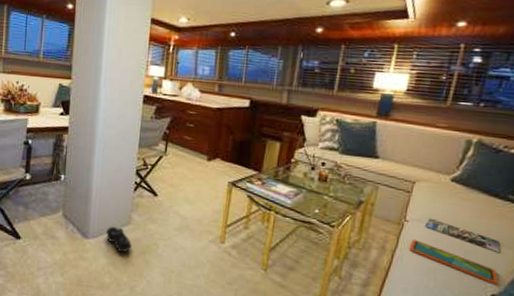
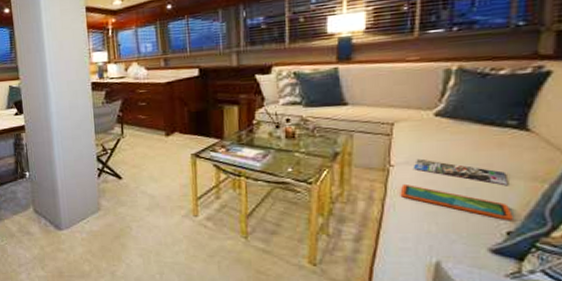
shoe: present [106,226,132,253] -> none [78,215,105,240]

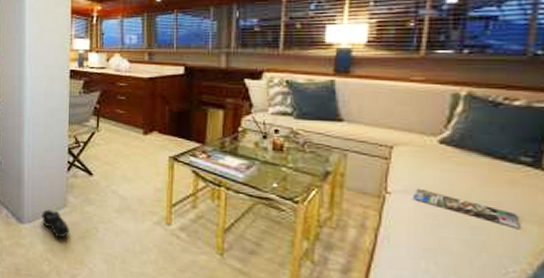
shoe: none [78,215,105,240] -> present [42,209,69,238]
tablet: present [400,183,513,221] -> none [396,214,524,270]

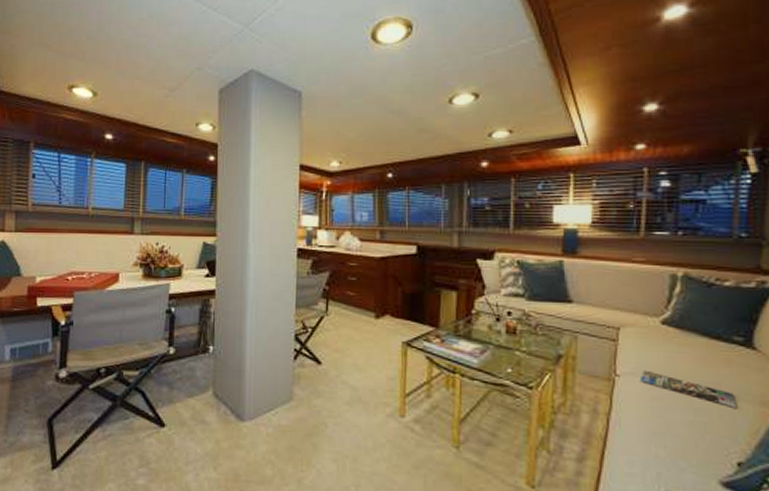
shoe: present [42,209,69,238] -> none [265,404,295,437]

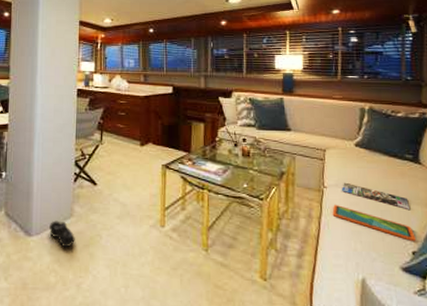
shoe: none [265,404,295,437] -> present [49,220,75,248]
tablet: none [626,397,743,451] -> present [332,204,416,242]

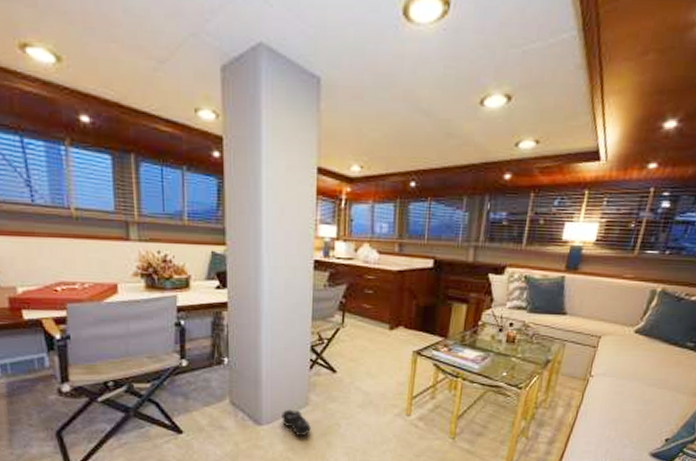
tablet: present [332,204,416,242] -> none [593,393,673,430]
magazine: present [341,182,409,209] -> none [608,371,676,399]

